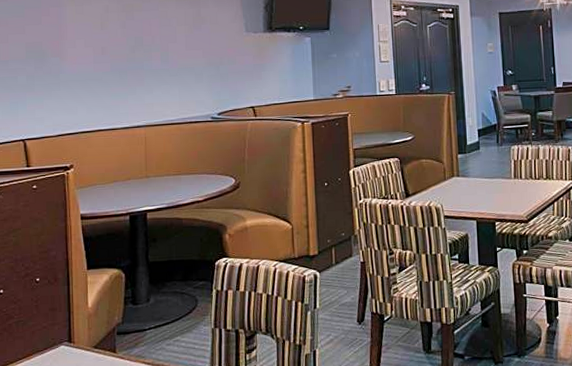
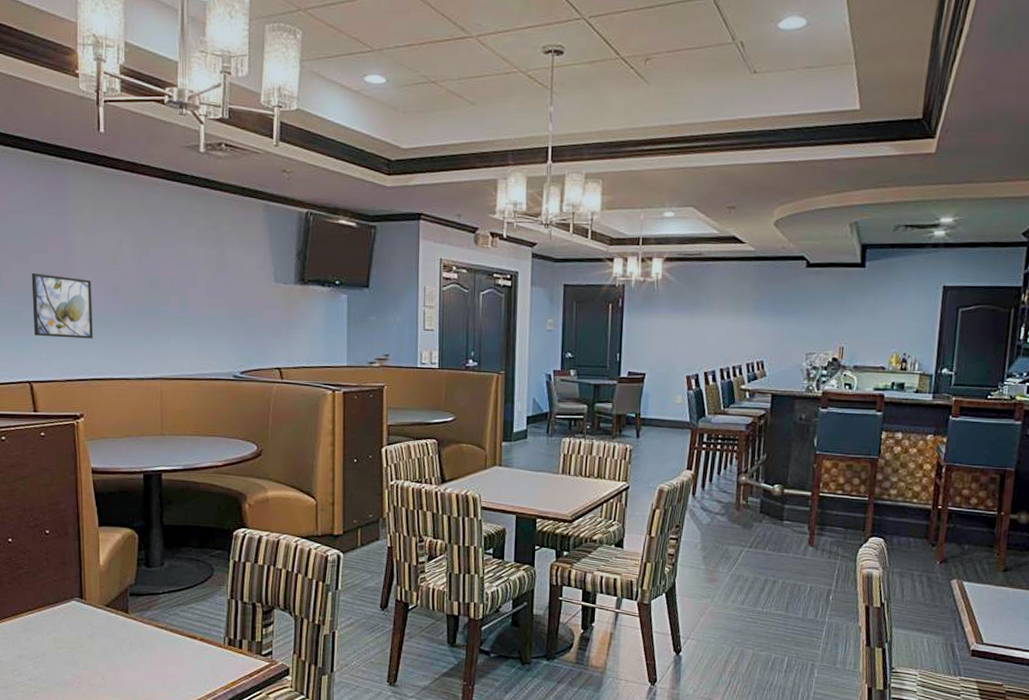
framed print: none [26,42,83,98] -> present [31,272,93,339]

